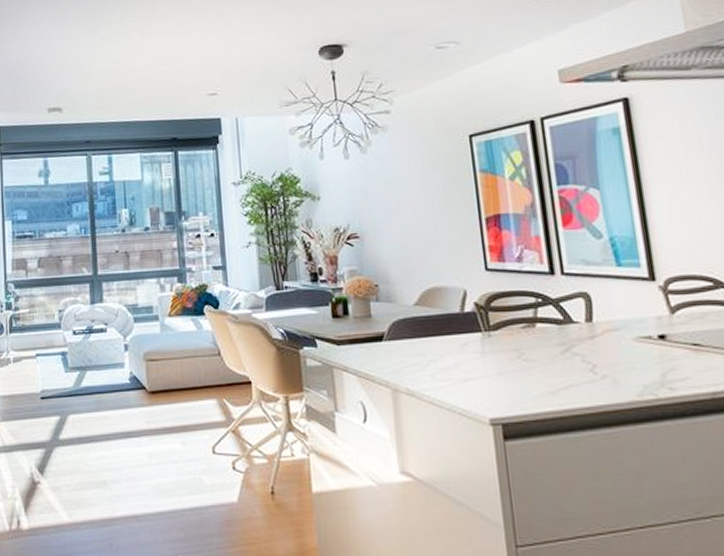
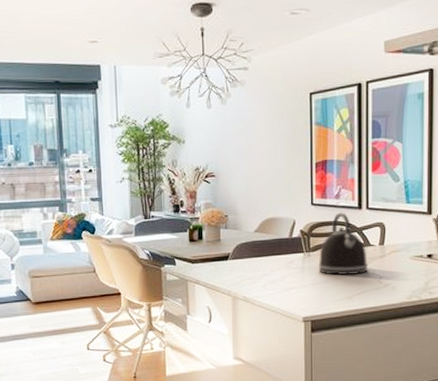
kettle: none [503,279,575,362] -> present [318,212,369,275]

